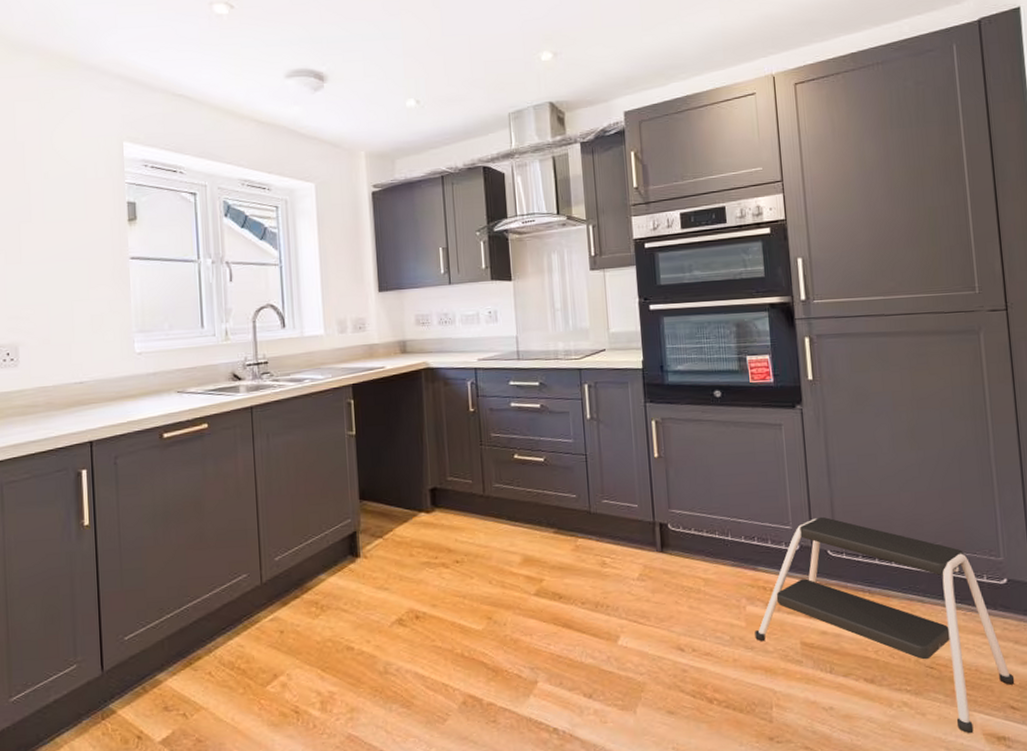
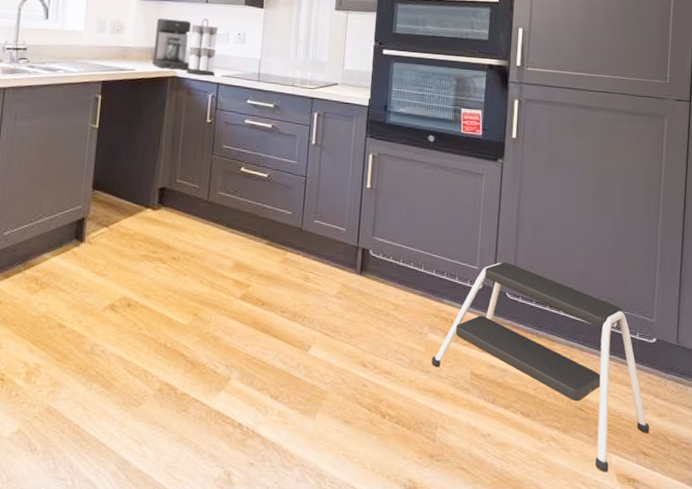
coffee maker: none [399,306,443,362] -> present [152,18,192,71]
spice rack: none [437,300,470,363] -> present [186,18,219,76]

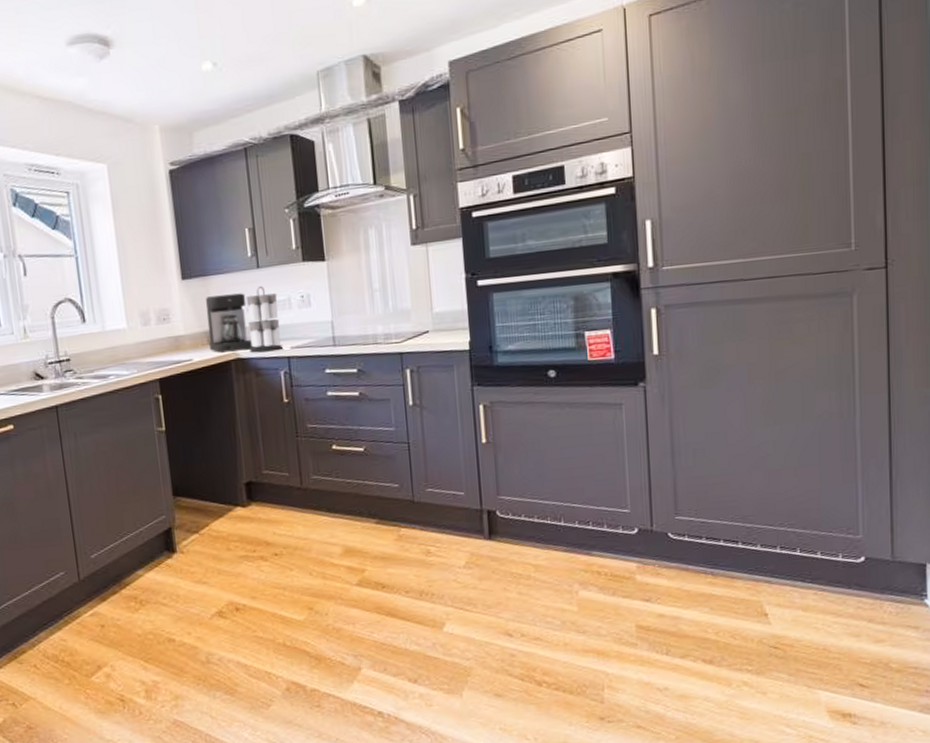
step stool: present [431,261,650,473] -> none [587,498,866,711]

